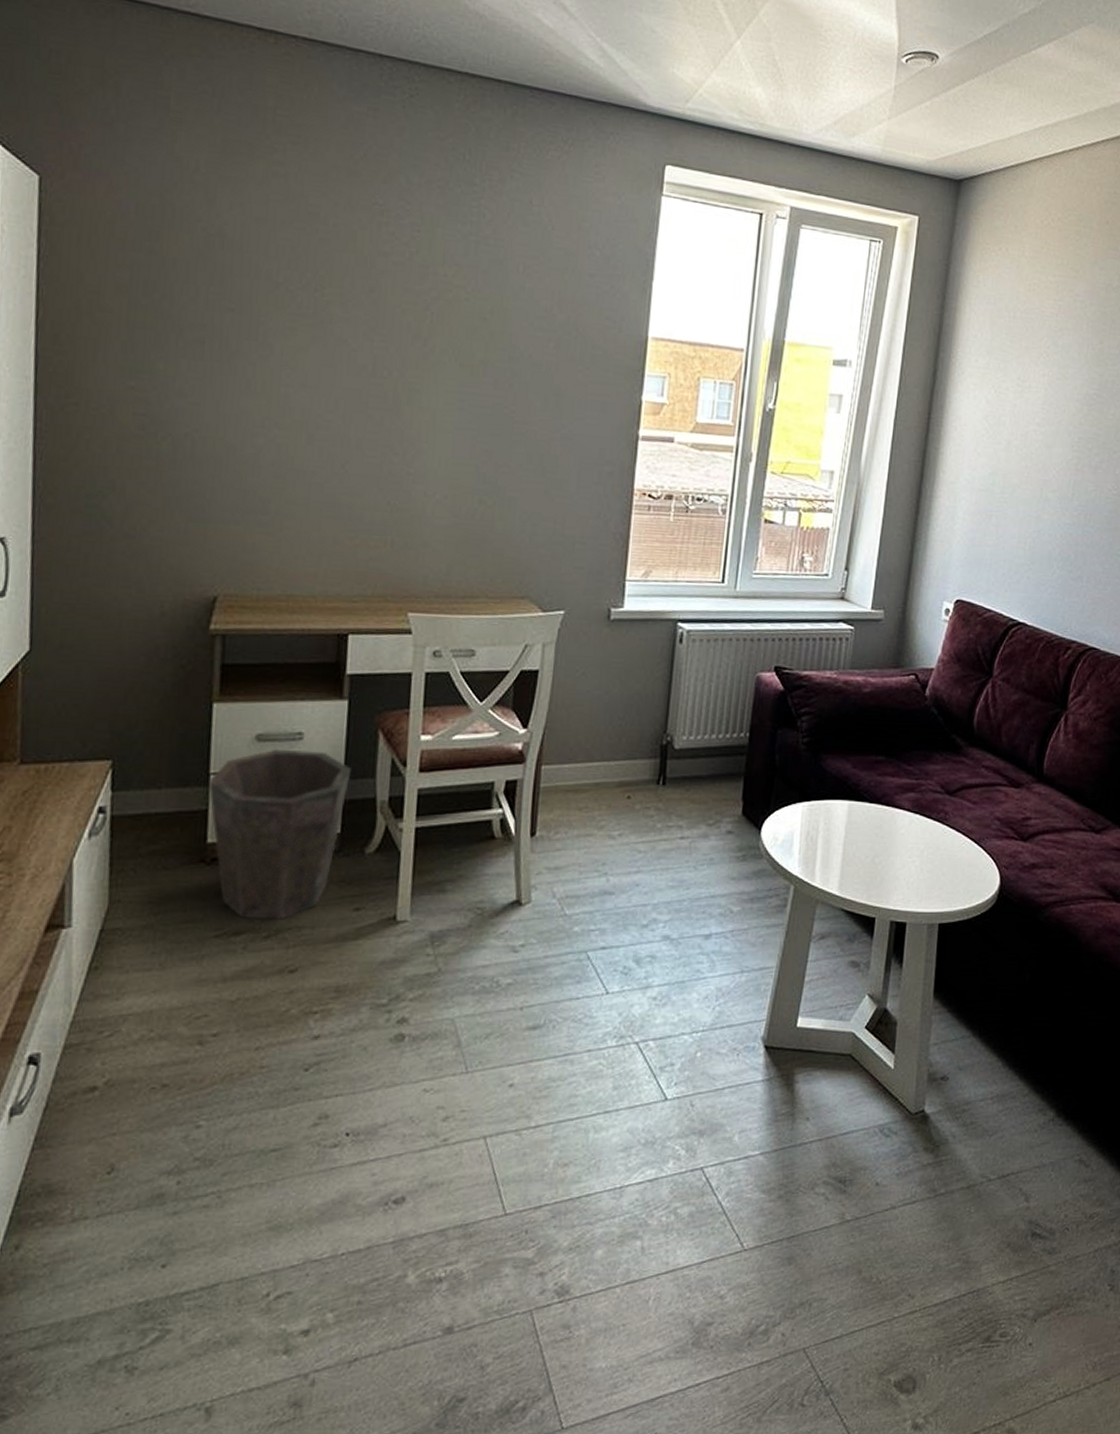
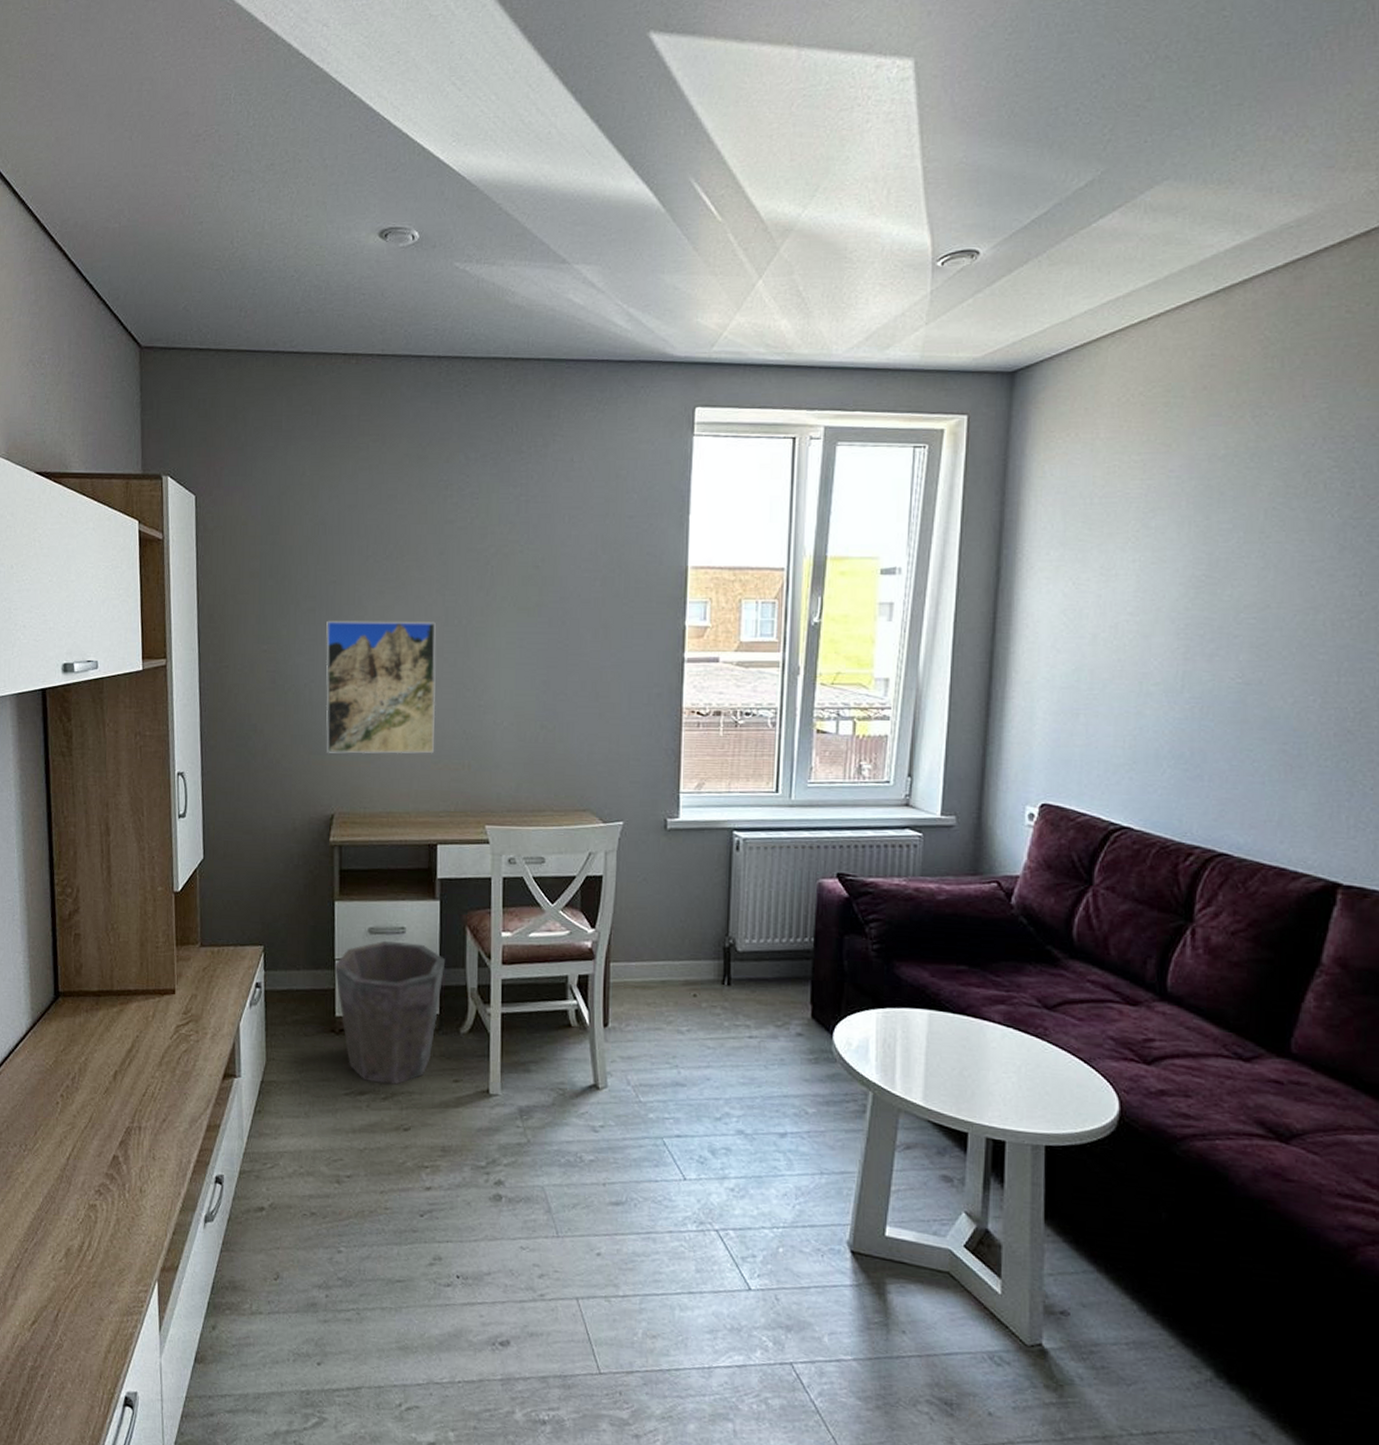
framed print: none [211,357,360,528] -> present [325,620,436,754]

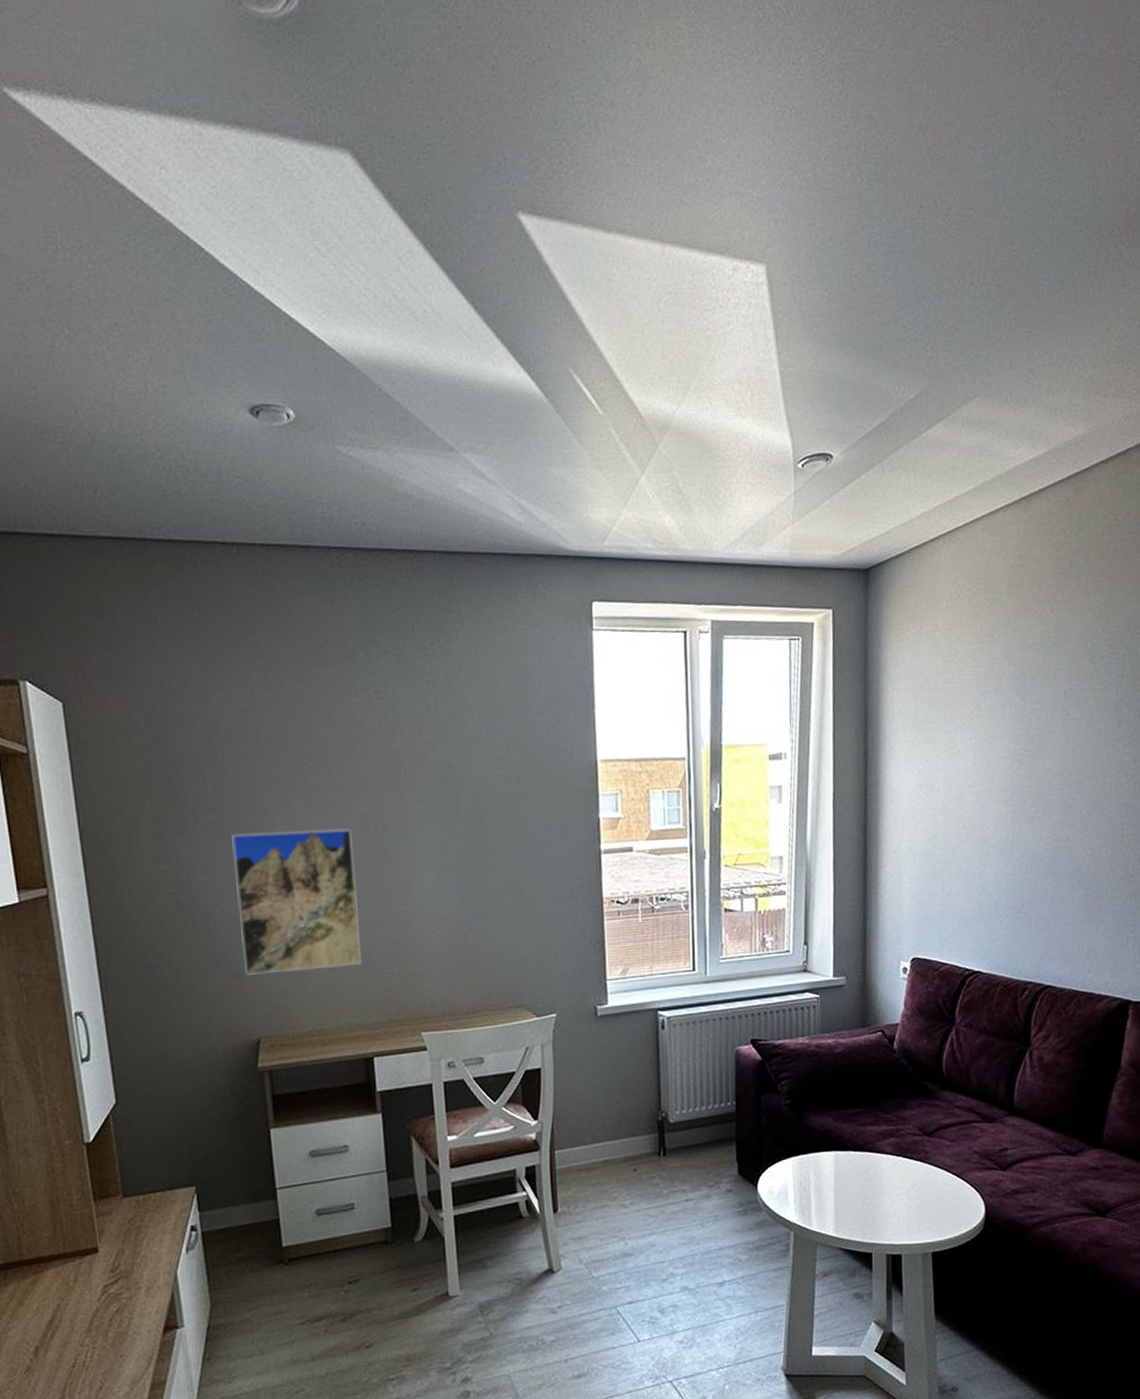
waste bin: present [334,941,446,1085] -> none [276,1160,393,1307]

